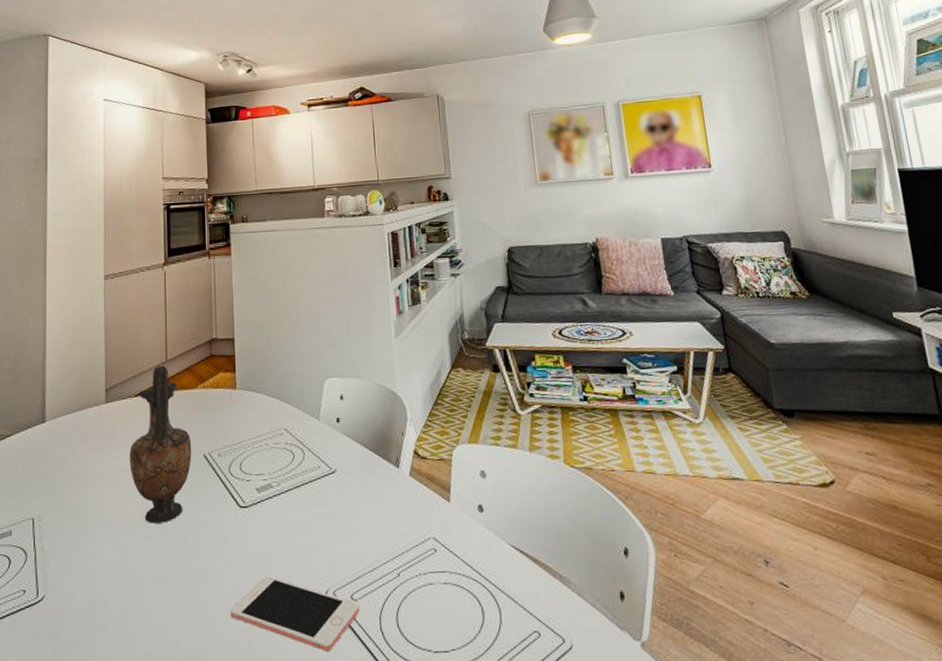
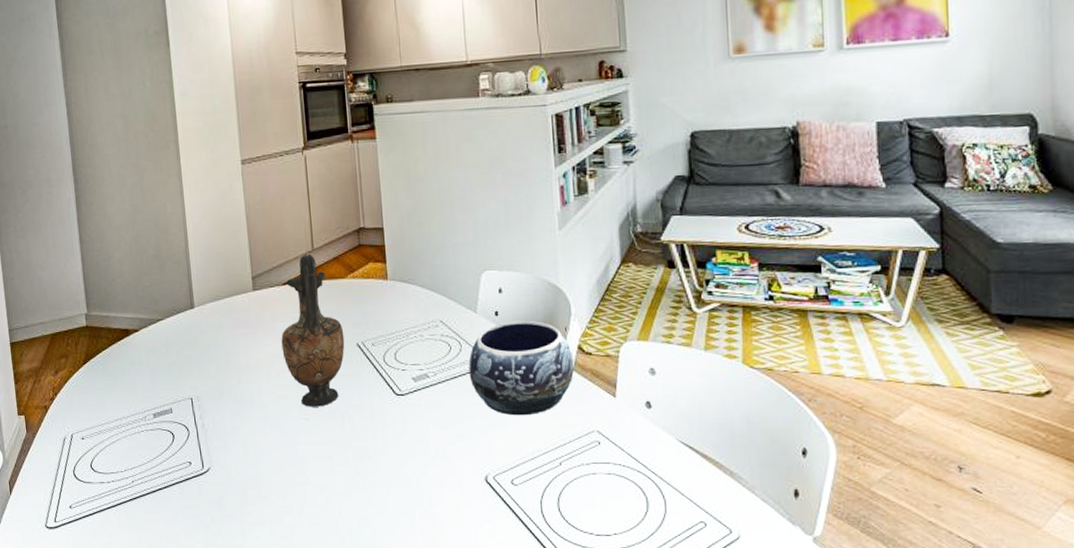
cell phone: present [230,576,360,653] -> none [390,460,521,530]
decorative bowl: none [311,426,411,525] -> present [468,320,574,416]

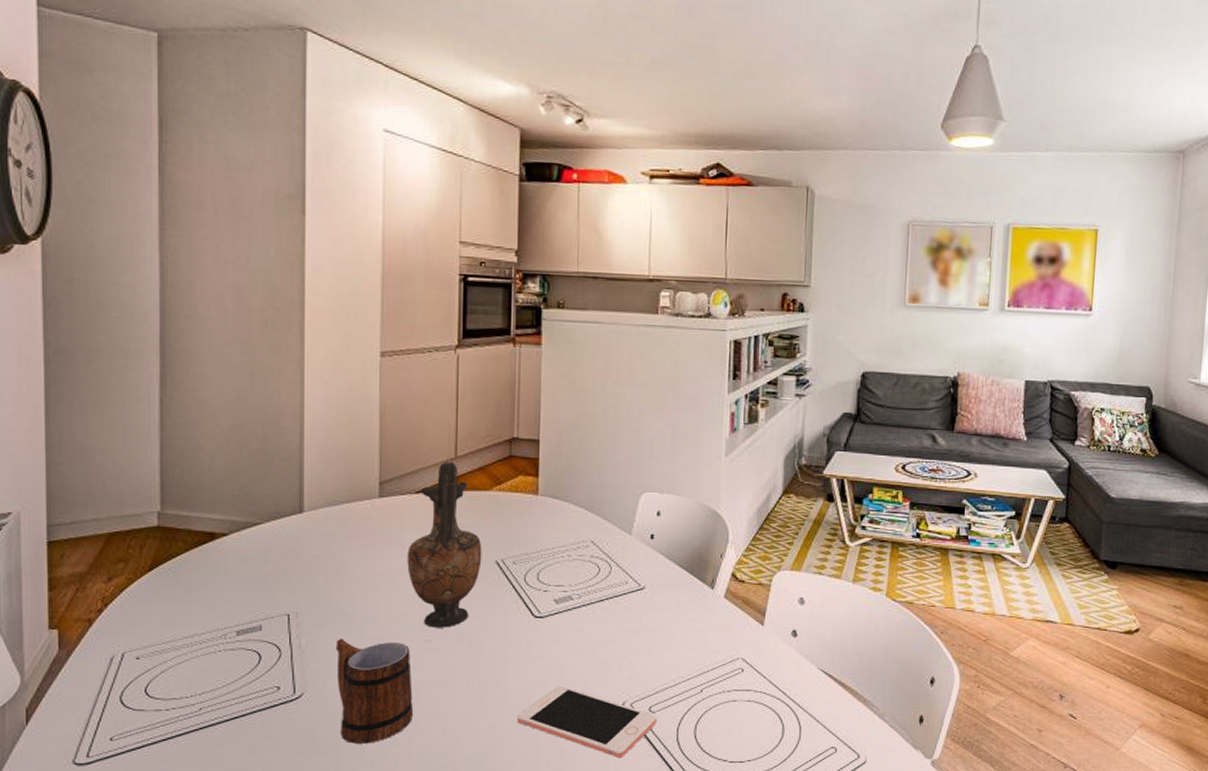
mug: none [231,418,302,513] -> present [335,638,414,744]
cell phone: none [390,460,521,530] -> present [516,686,658,759]
decorative bowl: present [468,320,574,416] -> none [616,545,726,642]

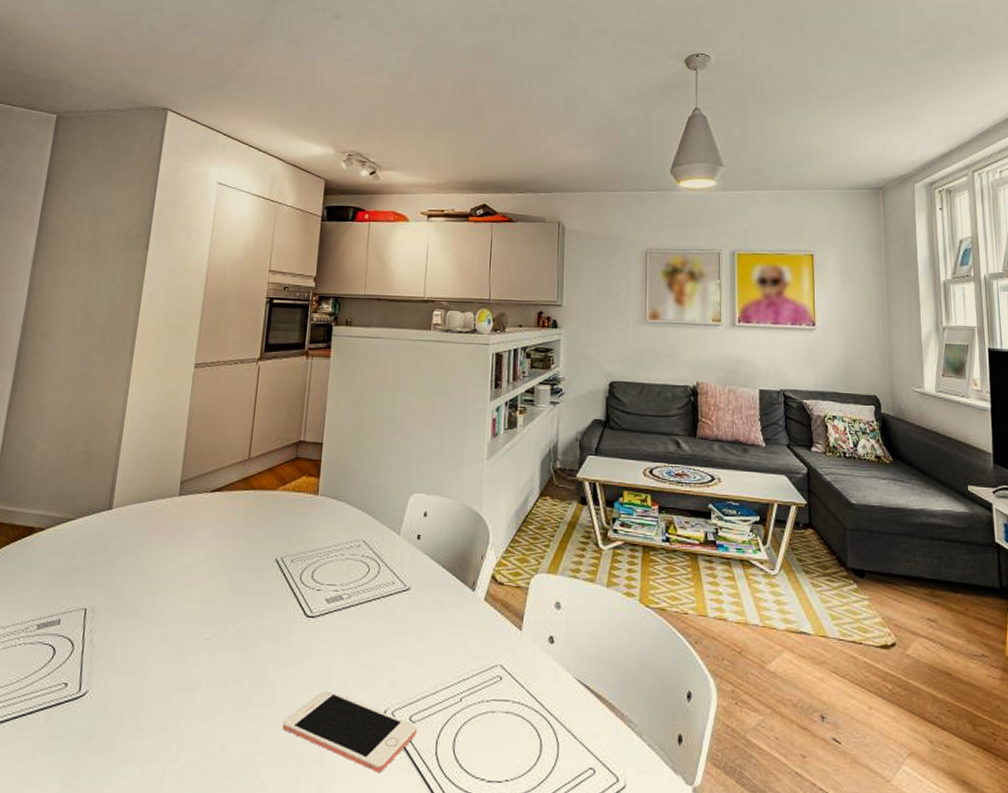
mug: present [335,638,414,744] -> none [116,634,190,748]
vase: present [407,462,482,628] -> none [196,463,265,626]

